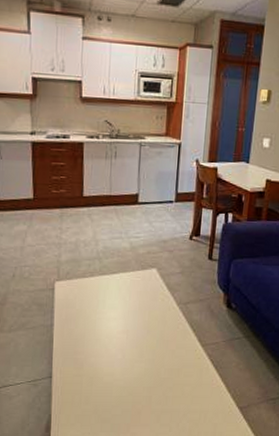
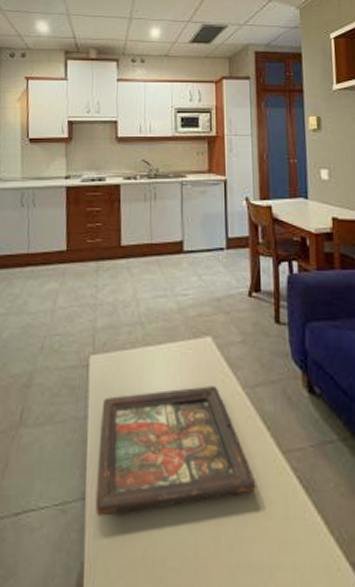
decorative tray: none [59,303,181,387] -> present [95,386,256,517]

